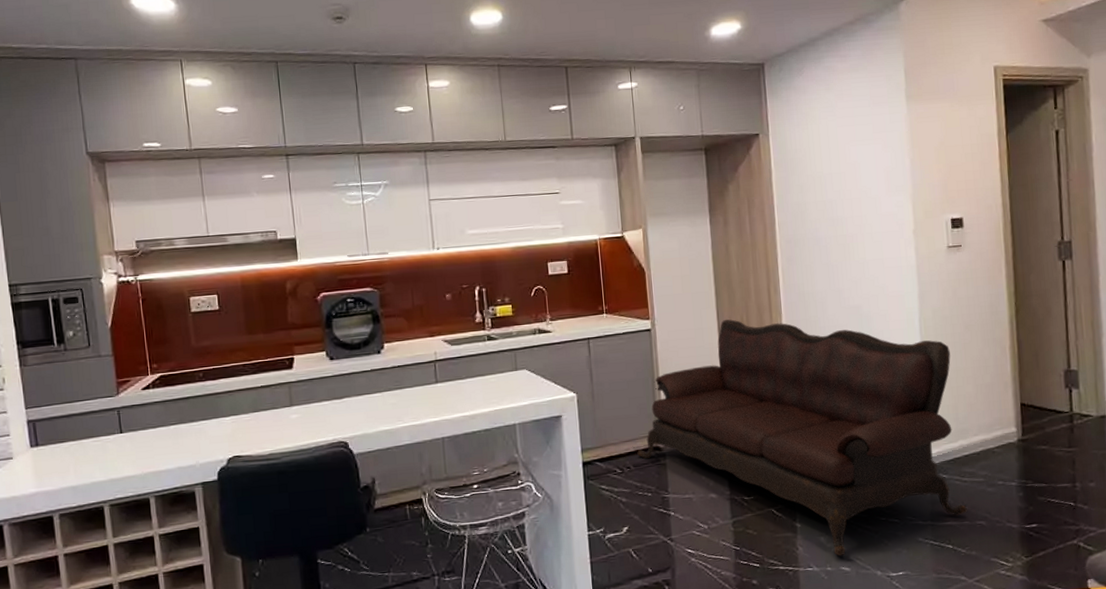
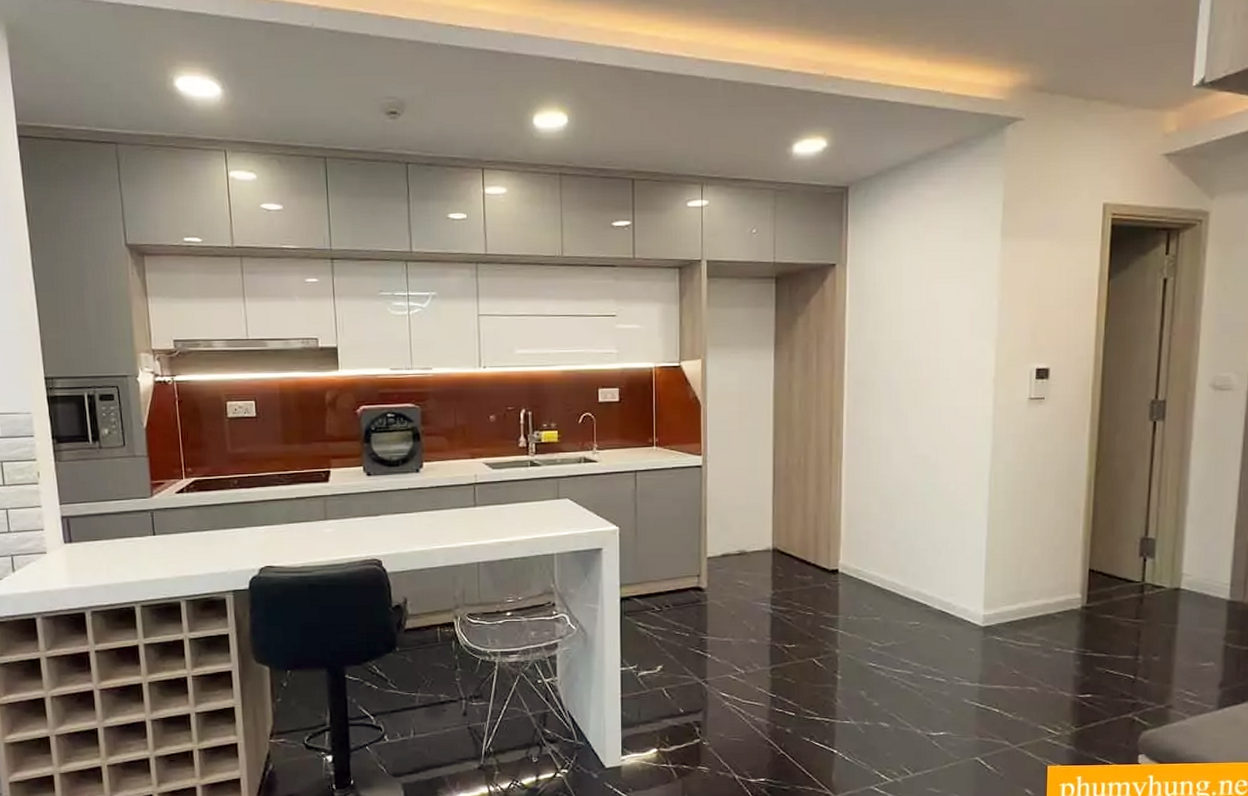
sofa: present [637,319,968,557] -> none [678,461,1020,712]

